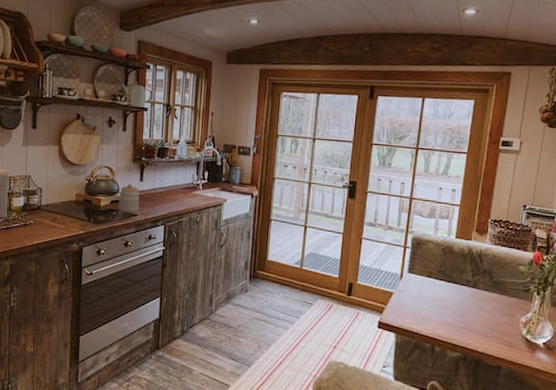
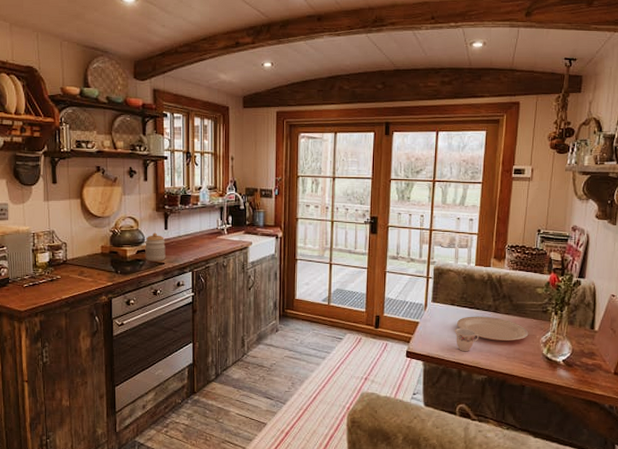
teacup: none [430,301,456,327] -> present [455,328,479,352]
plate: none [432,290,508,319] -> present [456,316,529,342]

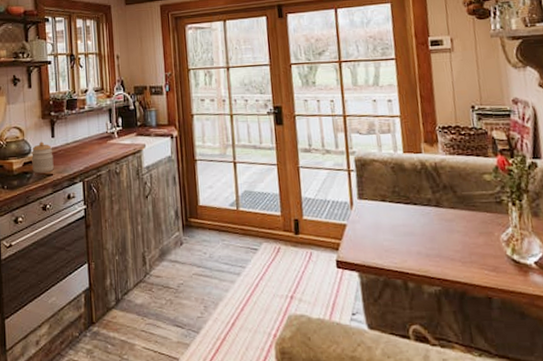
teacup: present [455,328,479,352] -> none [391,228,423,258]
plate: present [456,316,529,342] -> none [392,212,484,243]

